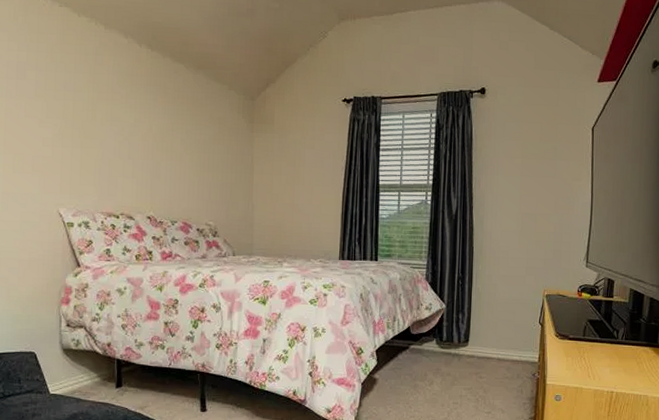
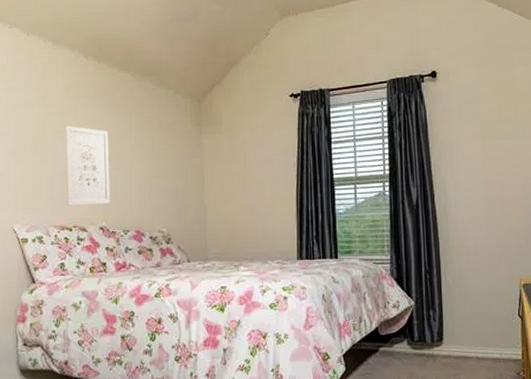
wall art: none [113,113,160,194] -> present [64,125,110,205]

